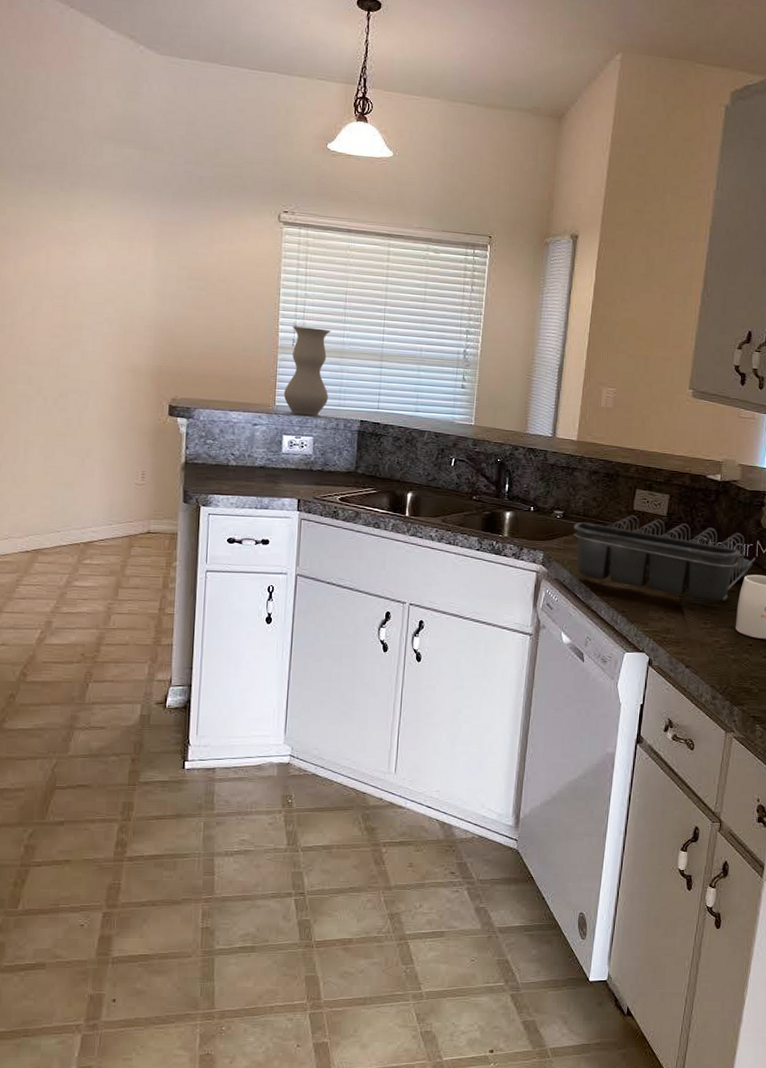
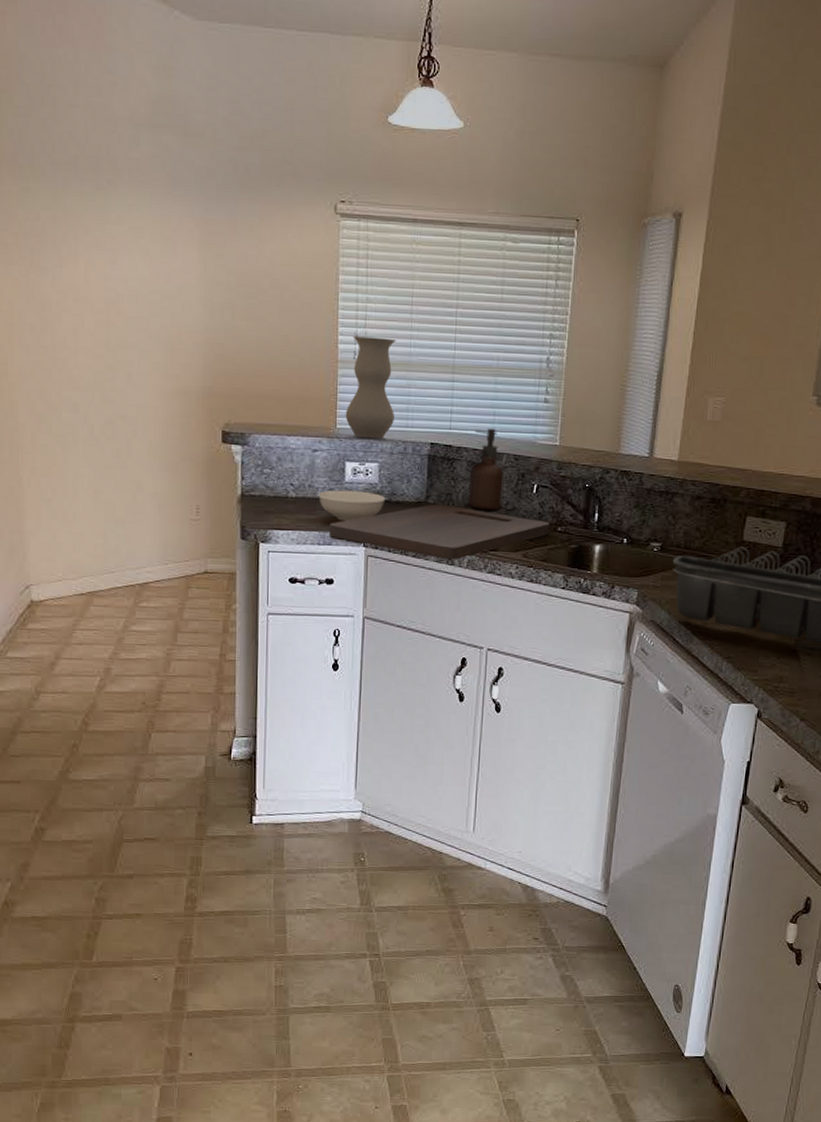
bowl: none [256,460,319,488] -> present [317,490,386,521]
cutting board: none [266,473,466,524] -> present [329,503,550,560]
soap dispenser: none [393,408,428,483] -> present [468,428,506,513]

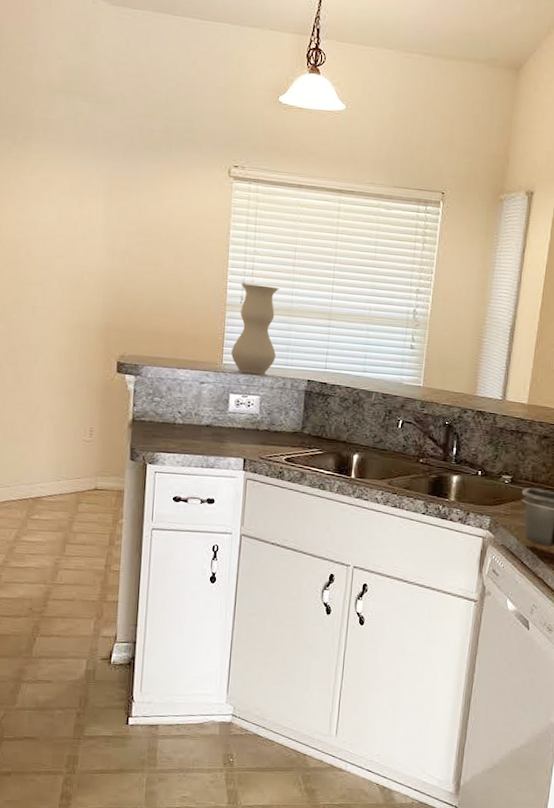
bowl: present [317,490,386,521] -> none [202,418,265,447]
cutting board: present [329,503,550,560] -> none [212,434,413,486]
soap dispenser: present [468,428,506,513] -> none [339,369,375,444]

